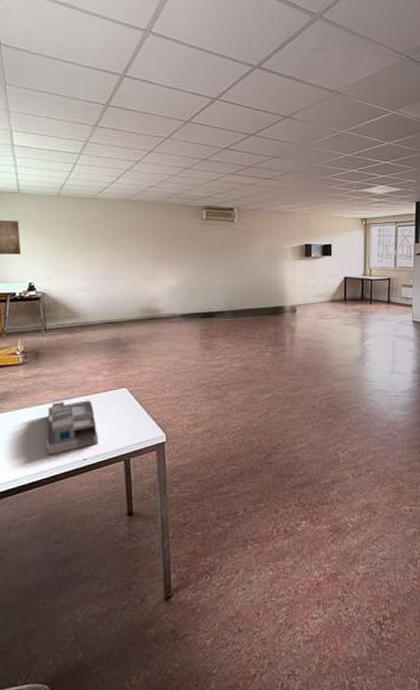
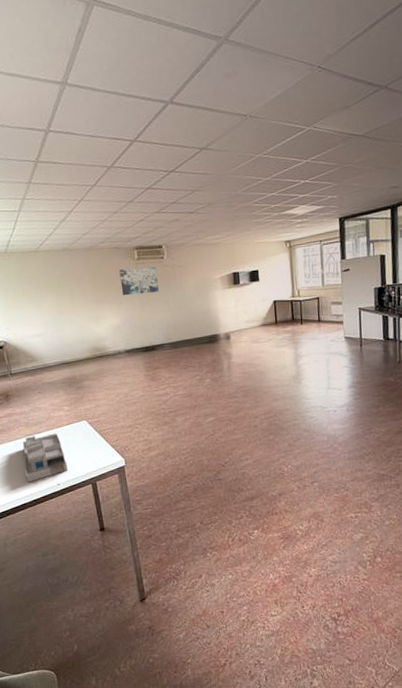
wall art: none [184,228,225,257] -> present [119,267,159,296]

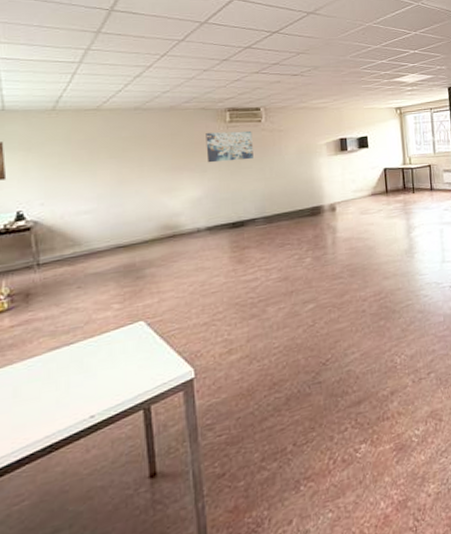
desk organizer: present [22,433,68,483] -> none [41,342,109,420]

